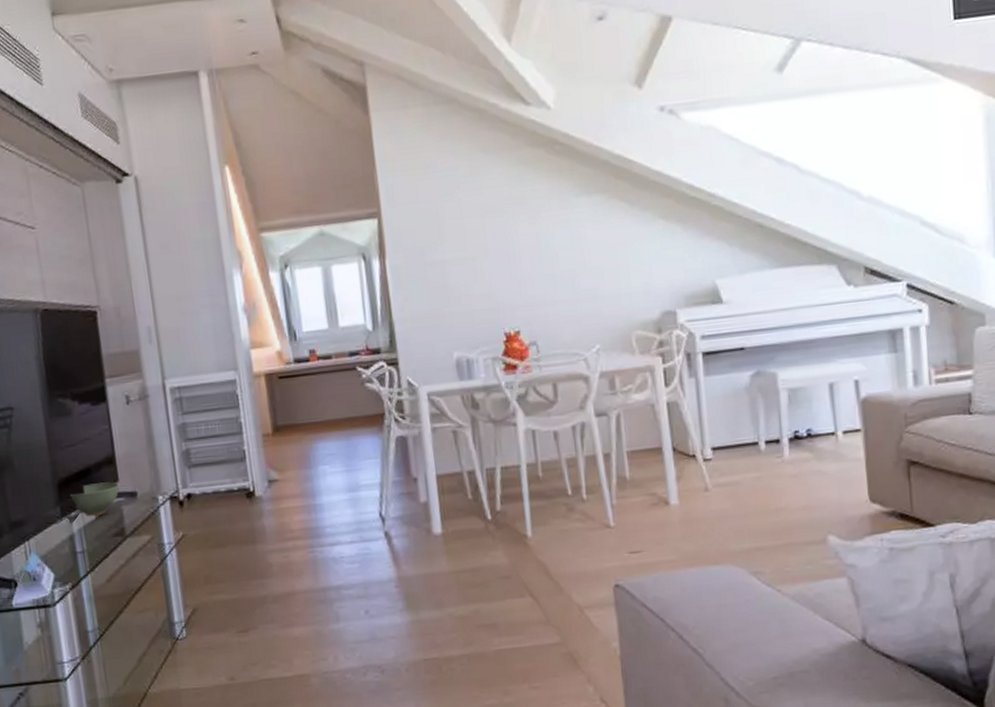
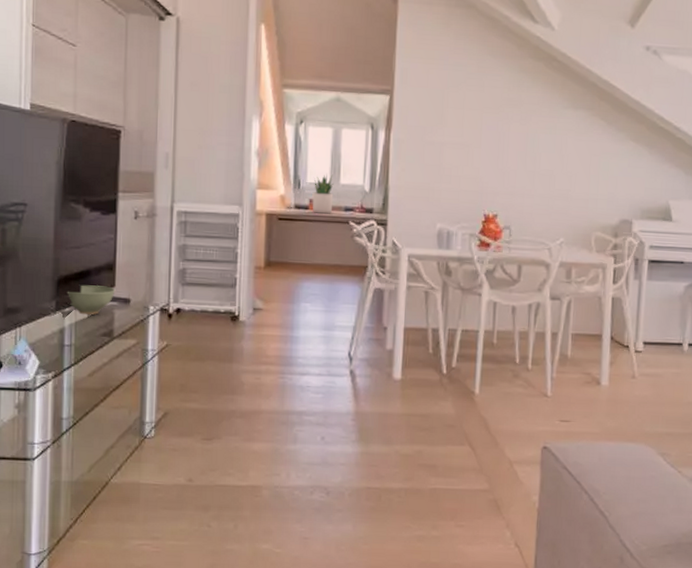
planter: none [310,318,336,365] -> present [312,174,334,214]

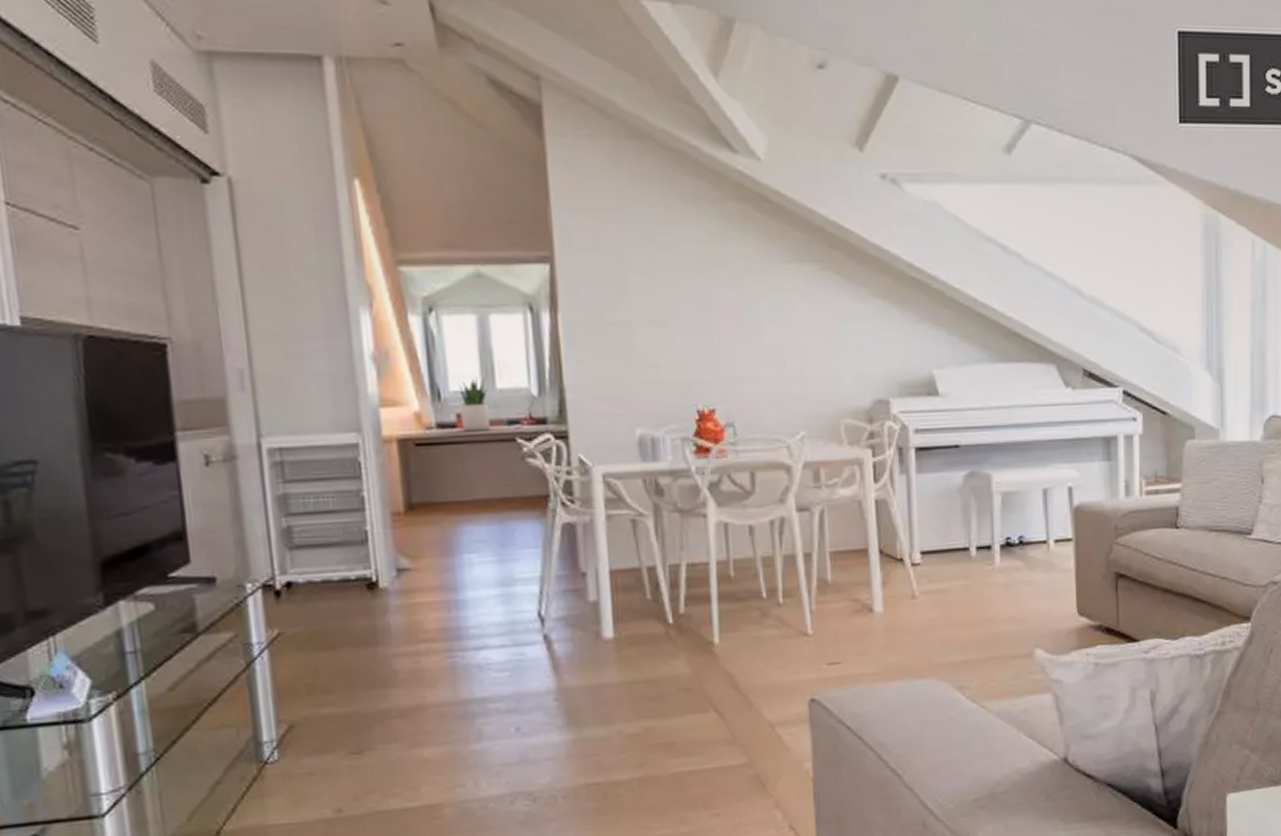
bowl: present [68,285,116,315] -> none [119,563,192,608]

